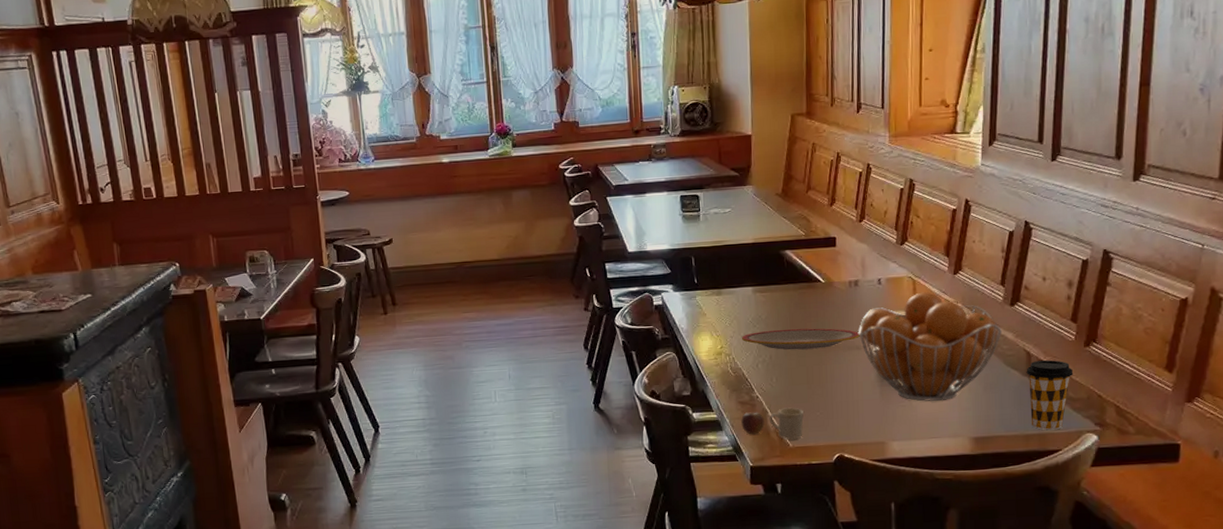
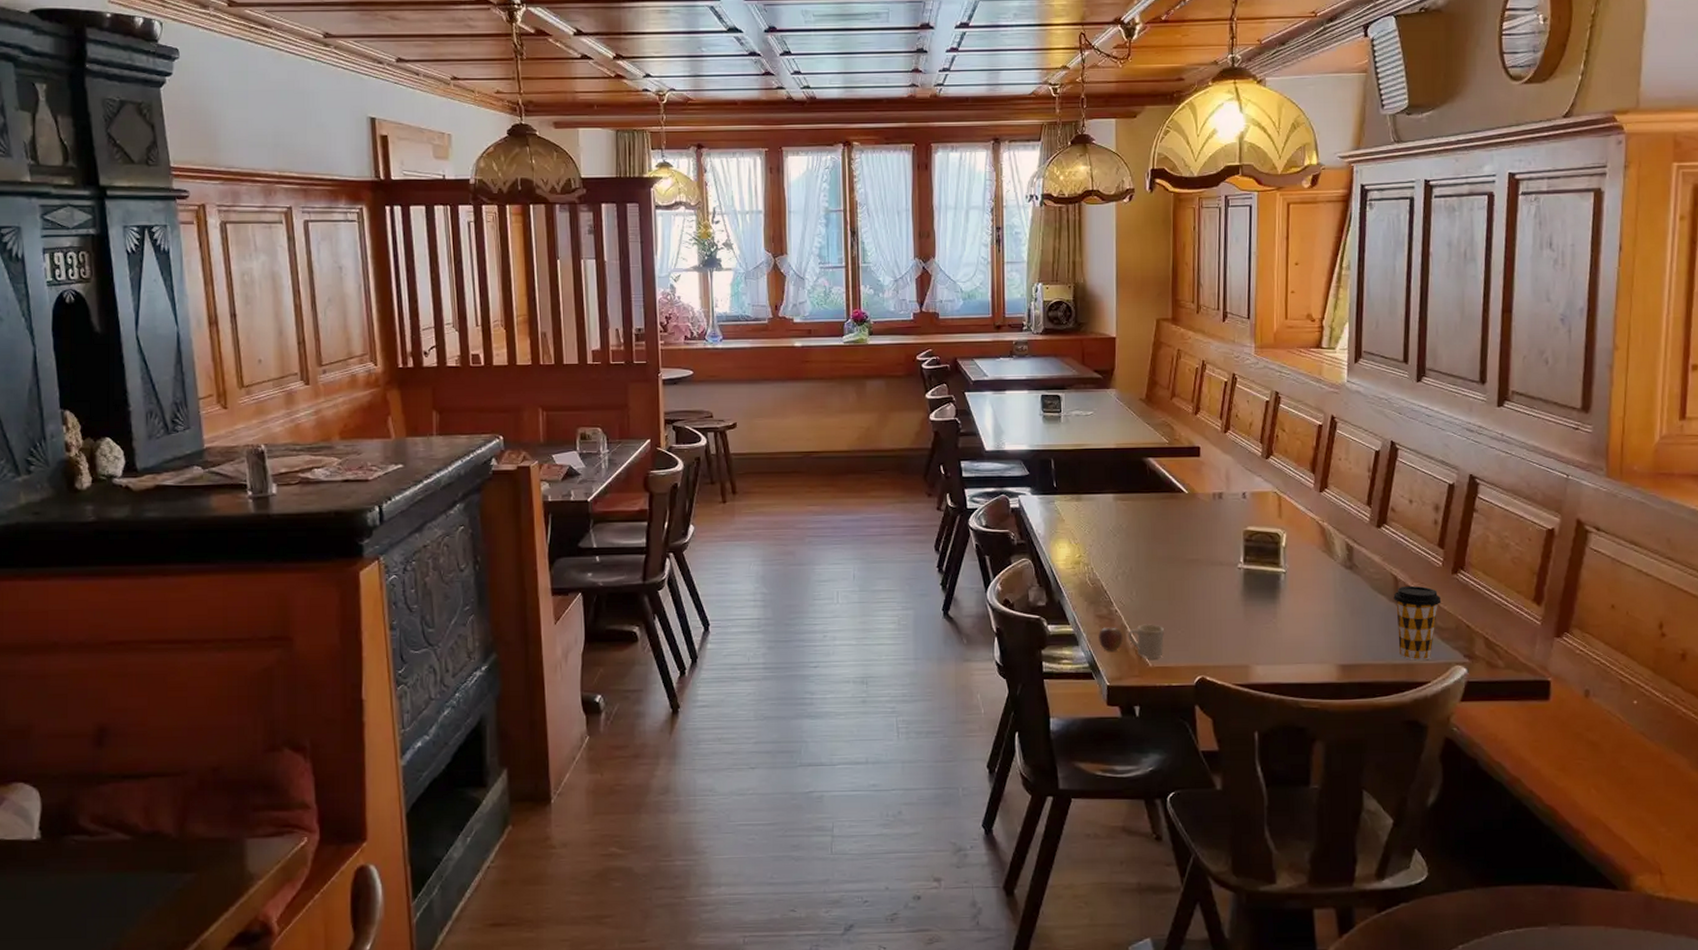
plate: present [741,328,860,350] -> none [1100,540,1224,563]
fruit basket: present [859,292,1003,401] -> none [1222,508,1369,624]

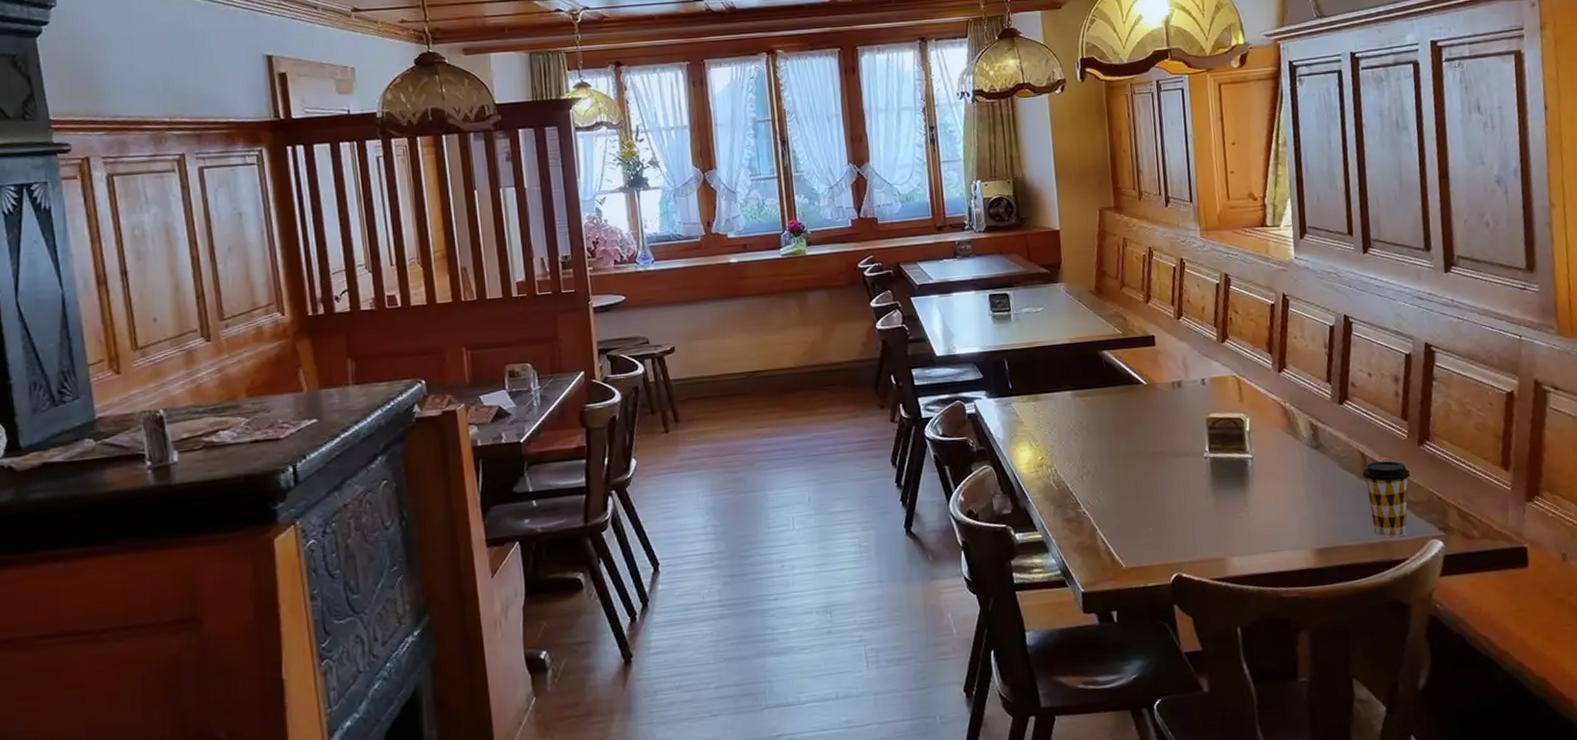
mug: present [1099,624,1165,658] -> none [1068,523,1136,560]

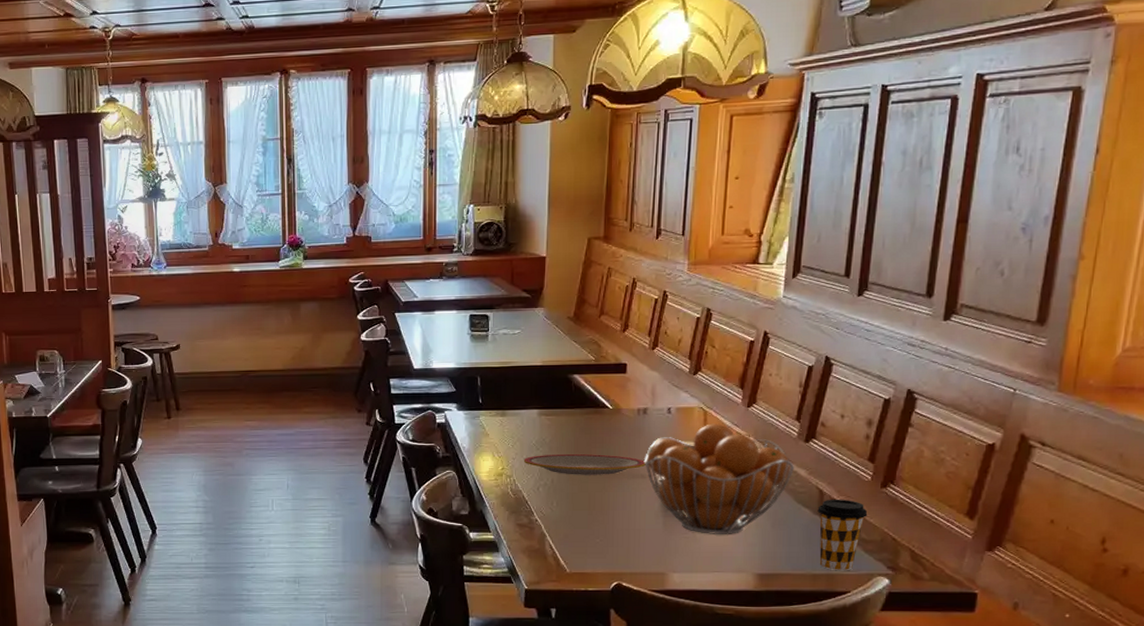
plate: none [1062,434,1188,459] -> present [523,453,646,475]
fruit basket: none [1186,391,1334,511] -> present [645,423,795,534]

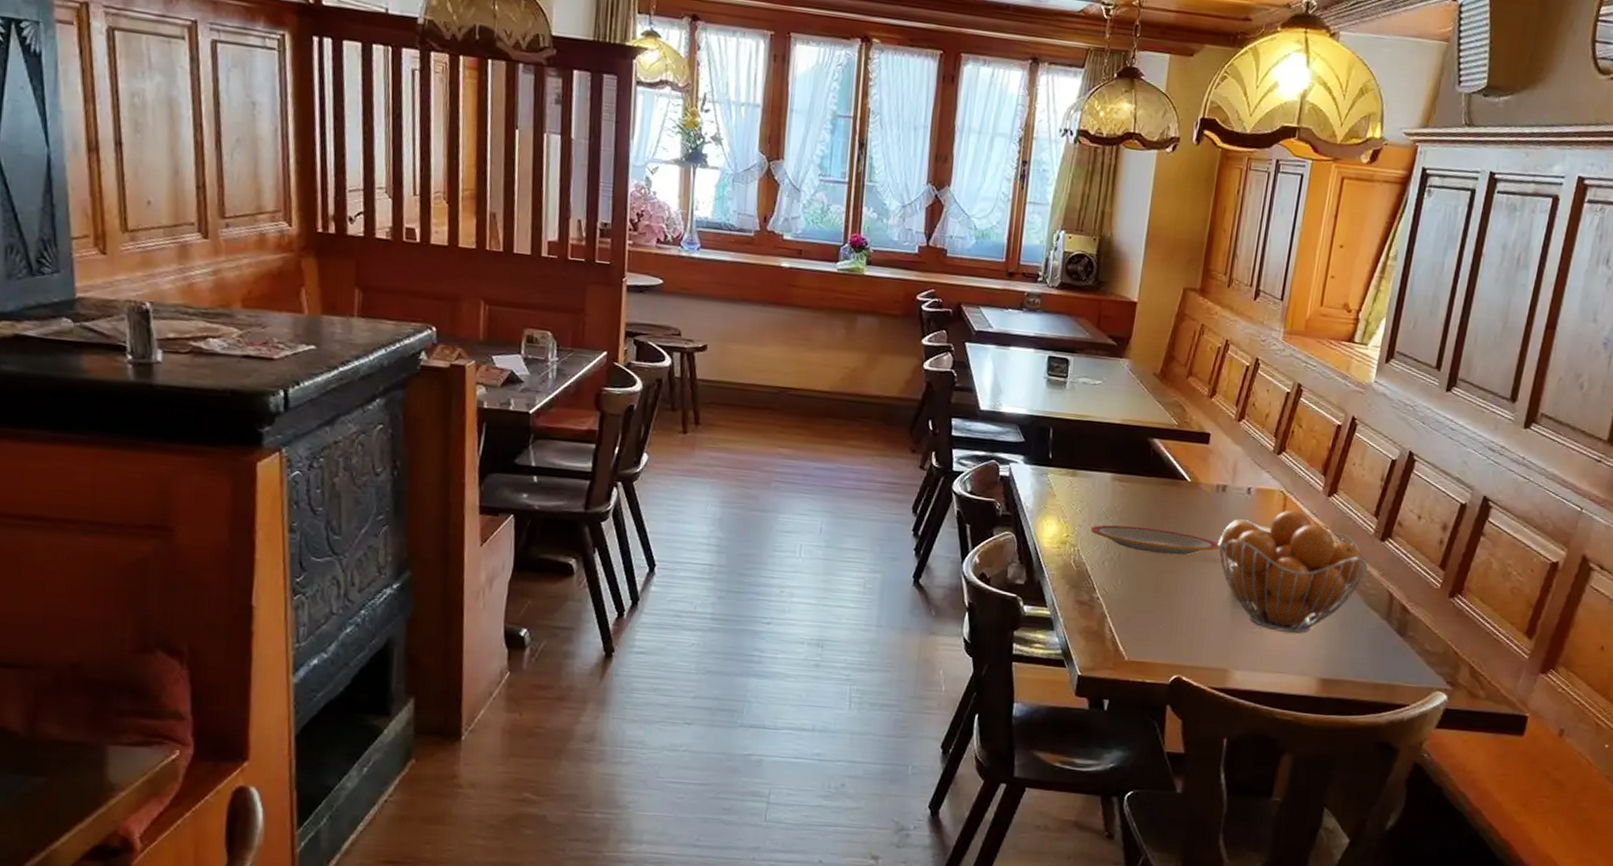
coffee cup: present [817,499,868,571] -> none [1382,604,1434,683]

